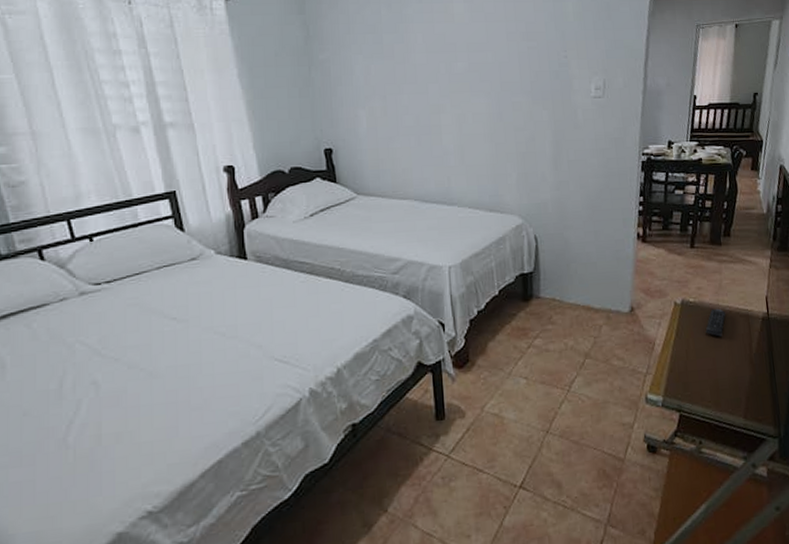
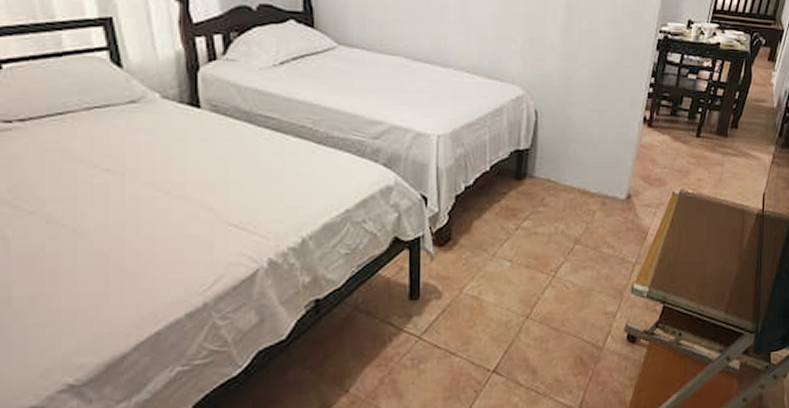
remote control: present [705,308,726,337] -> none [699,201,722,231]

